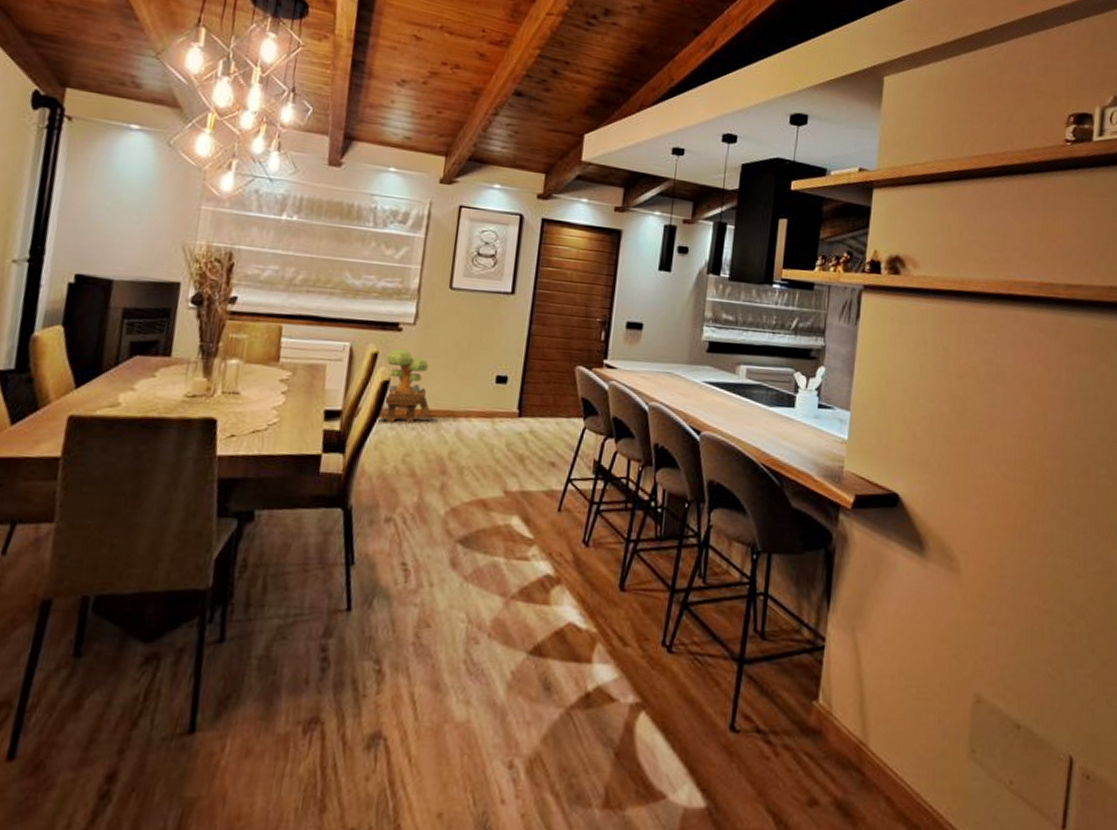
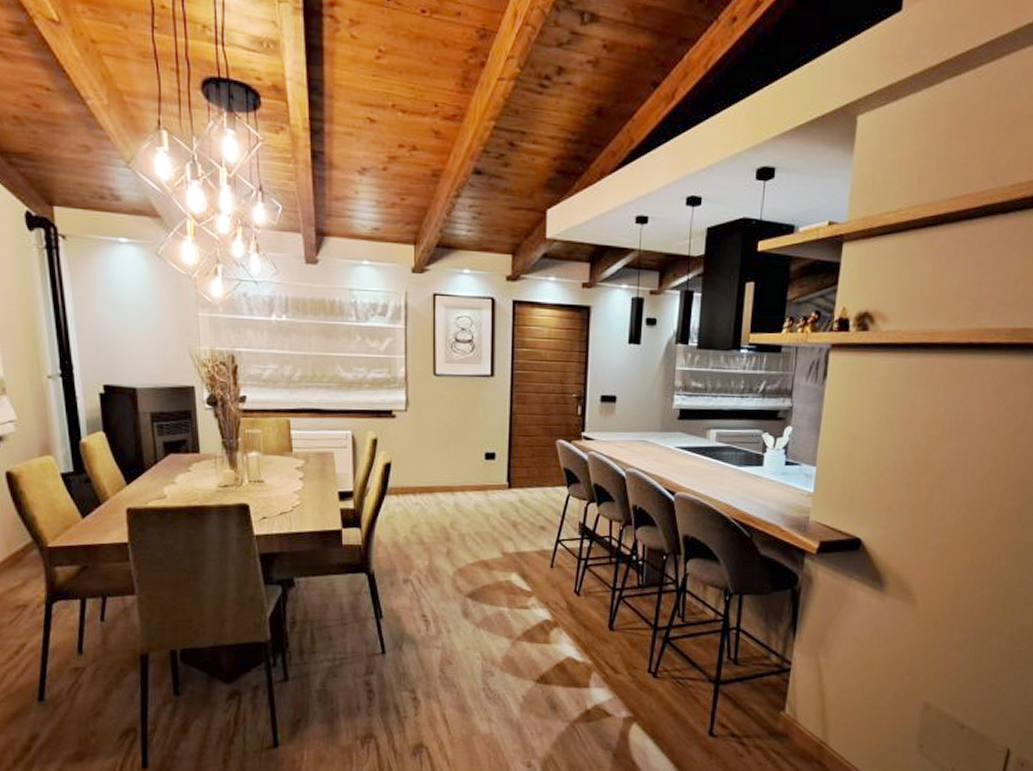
potted tree: present [383,349,431,424] -> none [384,434,431,500]

